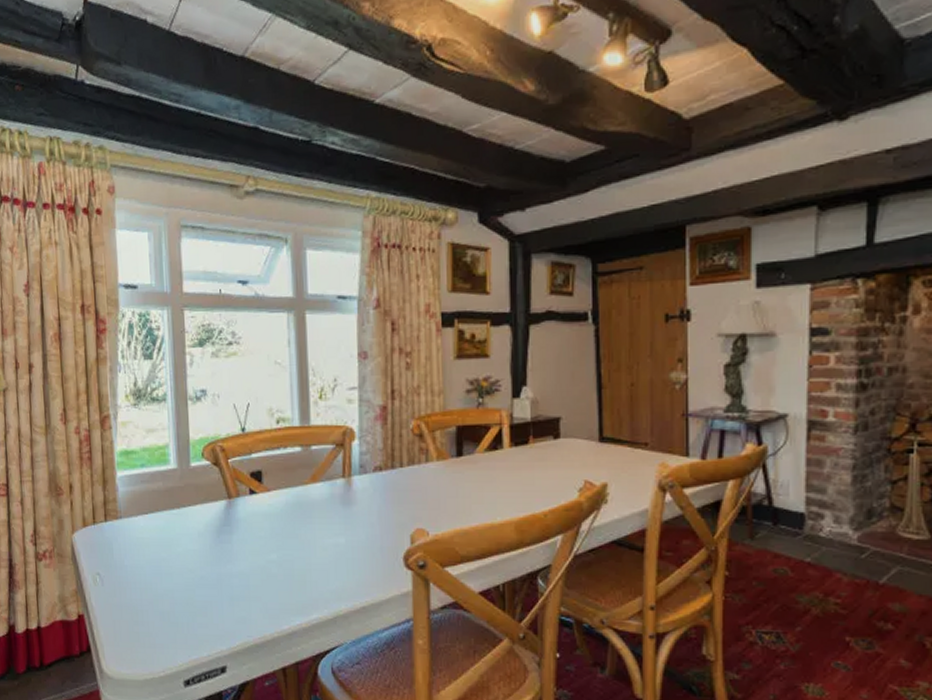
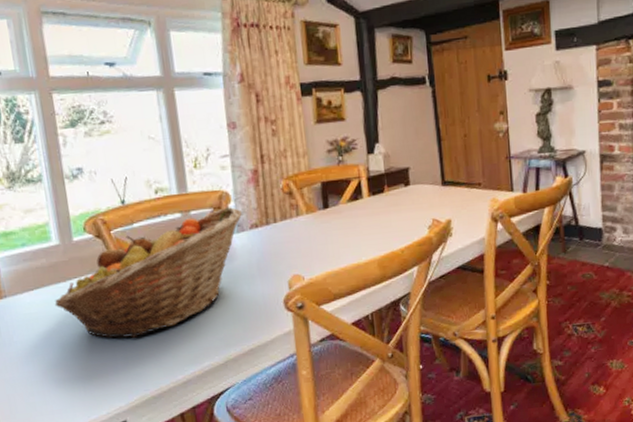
fruit basket: none [166,445,366,577] -> present [54,207,242,338]

